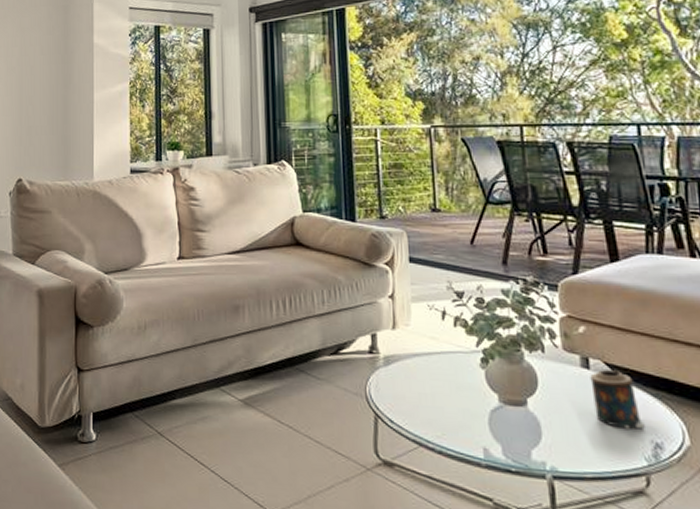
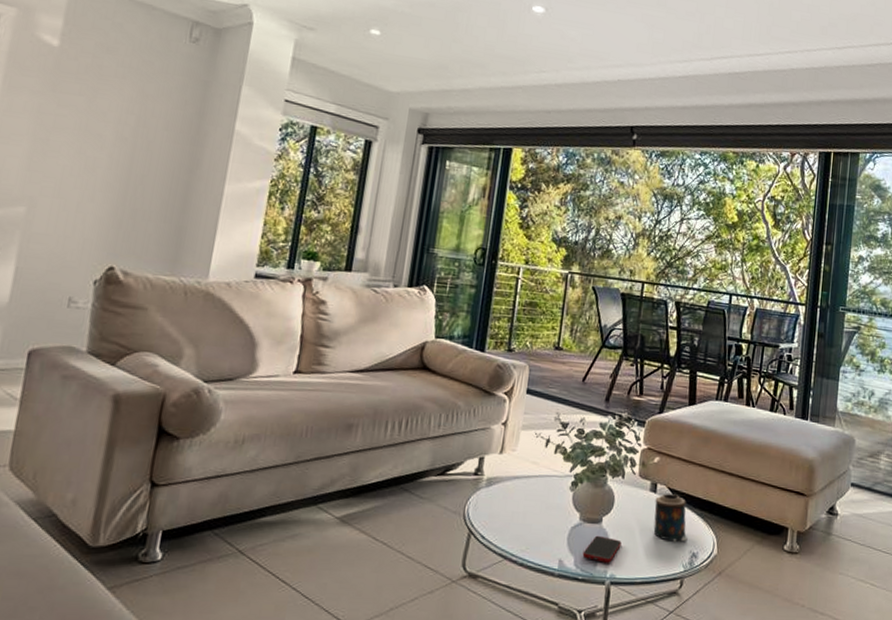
cell phone: none [510,420,557,453] -> present [582,535,622,563]

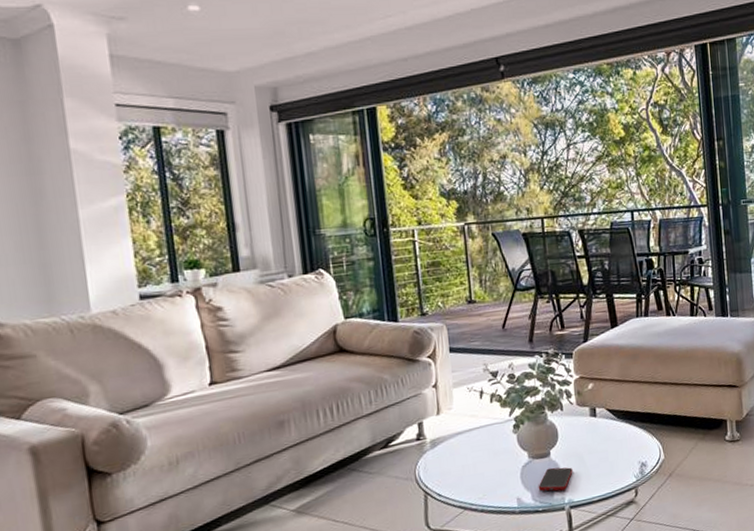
candle: present [653,494,688,542] -> none [596,414,635,458]

